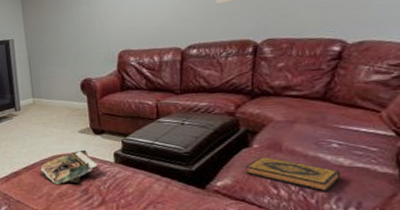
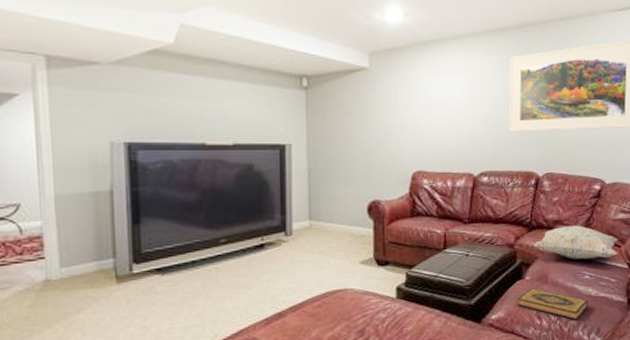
magazine: present [40,149,98,184] -> none [310,283,378,326]
decorative pillow: none [259,90,377,127] -> present [534,225,618,260]

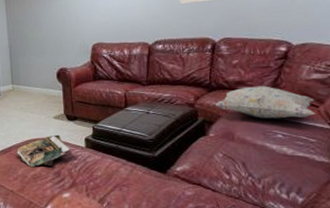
magazine: none [310,283,378,326] -> present [16,134,70,167]
hardback book: present [518,288,589,321] -> none [202,144,285,178]

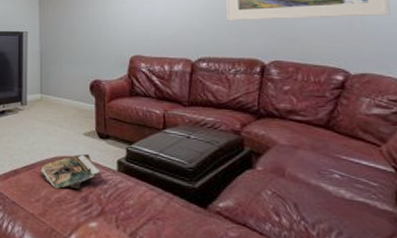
decorative pillow: present [215,86,316,119] -> none [264,117,378,157]

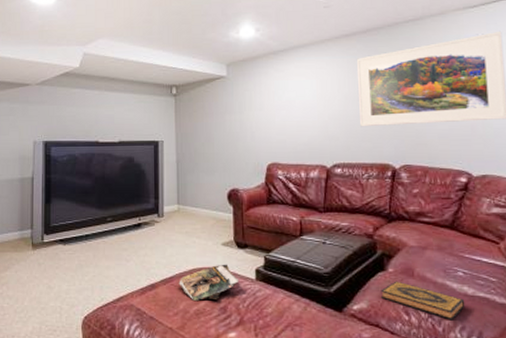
hardback book: none [249,180,343,225] -> present [381,281,466,321]

